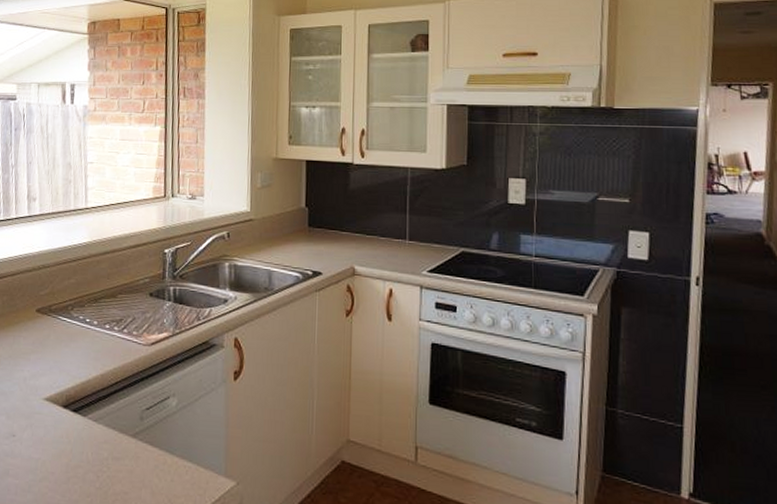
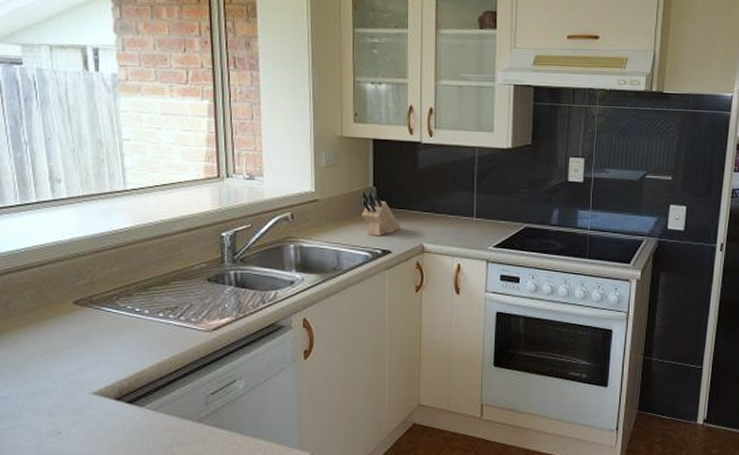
knife block: none [293,210,332,257] -> present [361,190,401,237]

